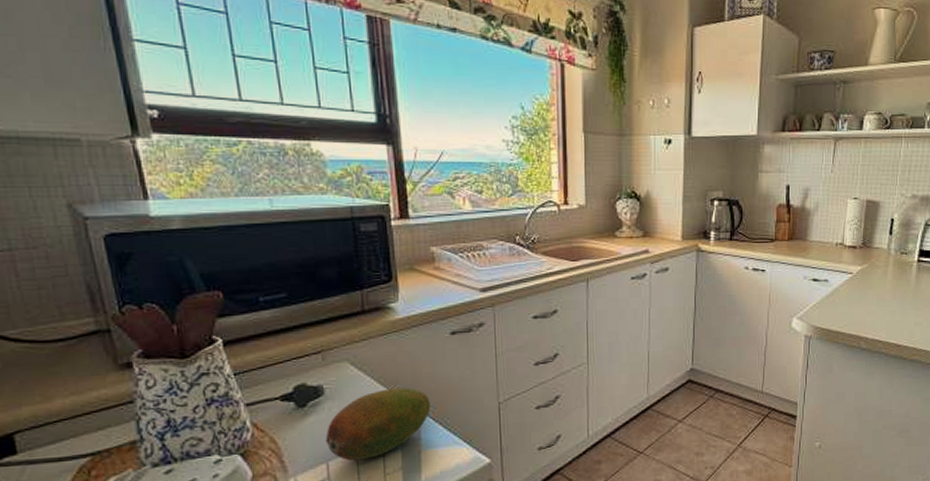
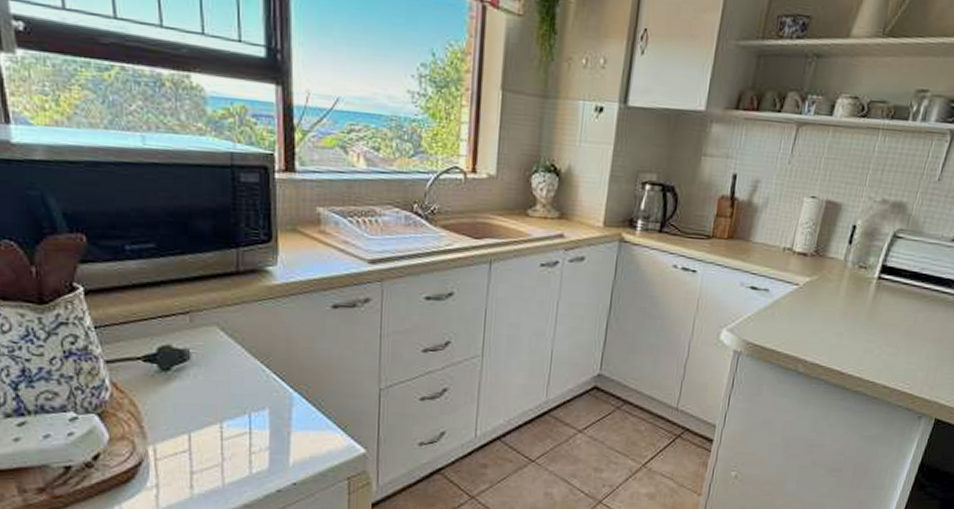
fruit: present [325,387,431,461] -> none [189,360,304,435]

